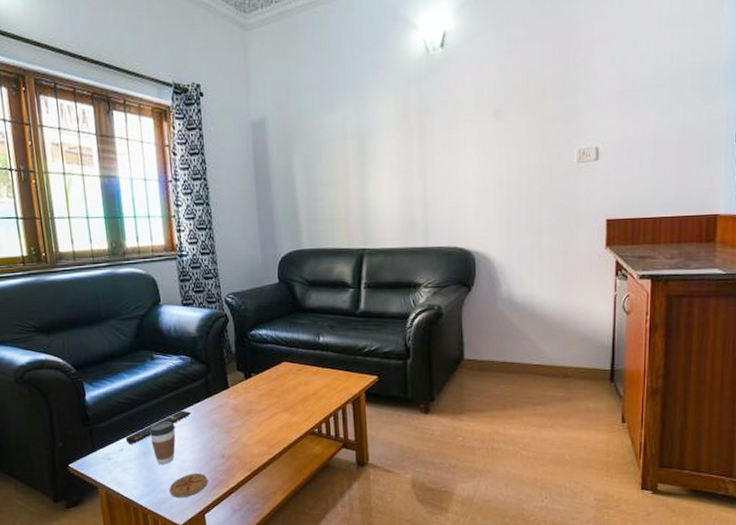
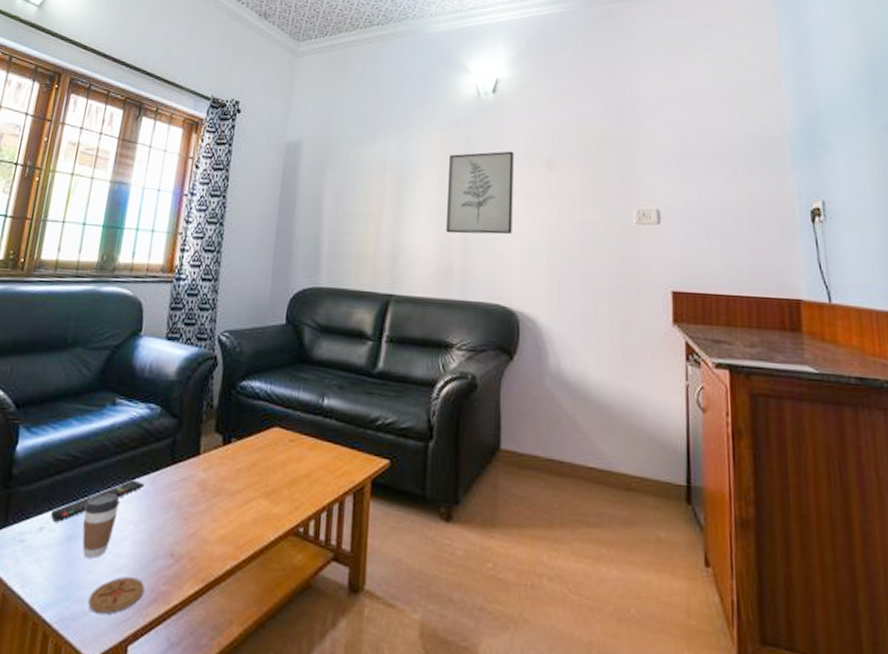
wall art: none [405,105,466,190] -> present [446,151,514,235]

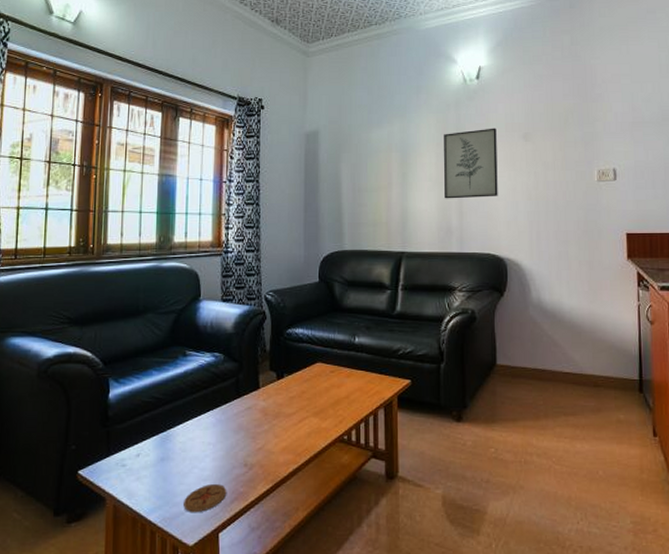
remote control: present [50,479,144,522] -> none [144,412,217,449]
coffee cup: present [82,493,120,558] -> none [170,424,199,473]

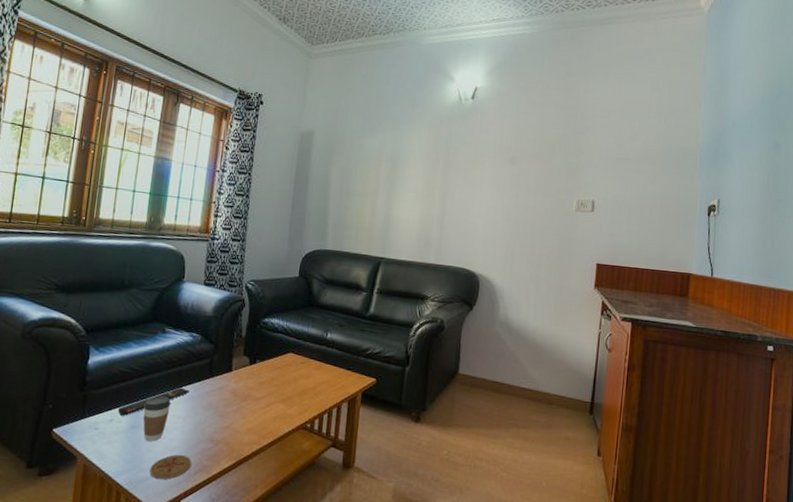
remote control: none [144,412,217,449] -> present [117,387,189,416]
coffee cup: none [170,424,199,473] -> present [143,396,171,441]
wall art: present [444,128,498,199] -> none [428,148,485,215]

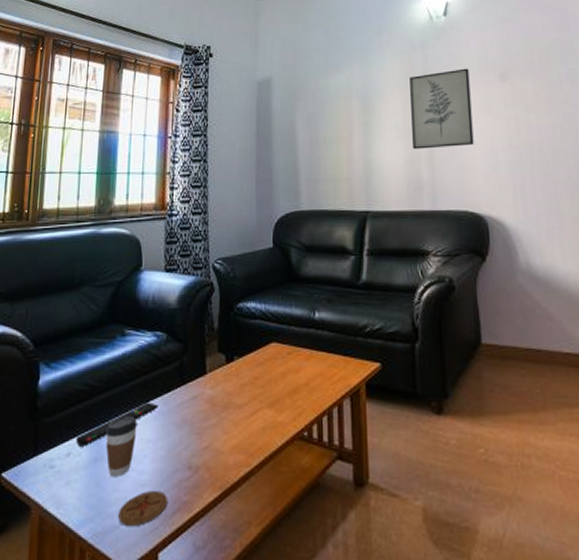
wall art: none [428,148,485,215] -> present [410,68,474,150]

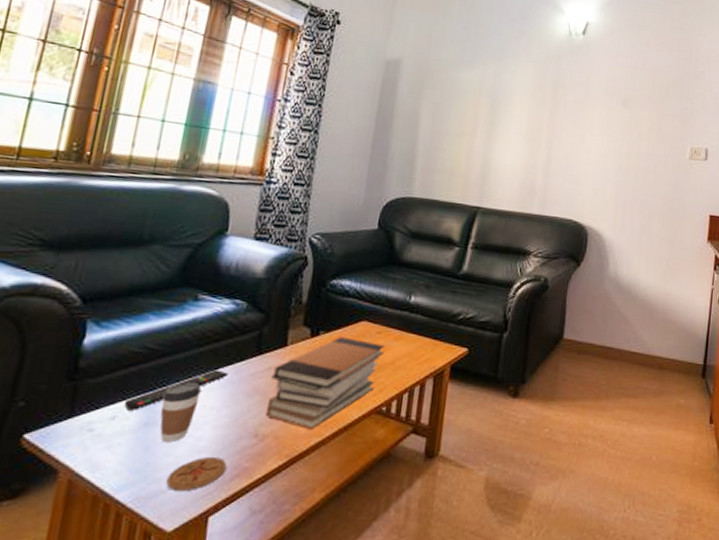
book stack: none [195,361,298,459] -> present [265,337,386,429]
wall art: present [410,68,474,150] -> none [532,86,596,160]

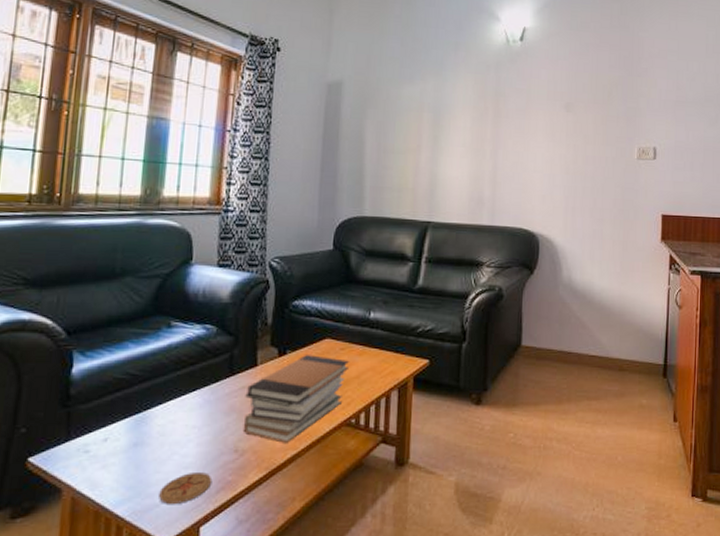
remote control: present [123,370,228,411] -> none [113,391,205,432]
coffee cup: present [160,383,201,442] -> none [146,405,182,460]

